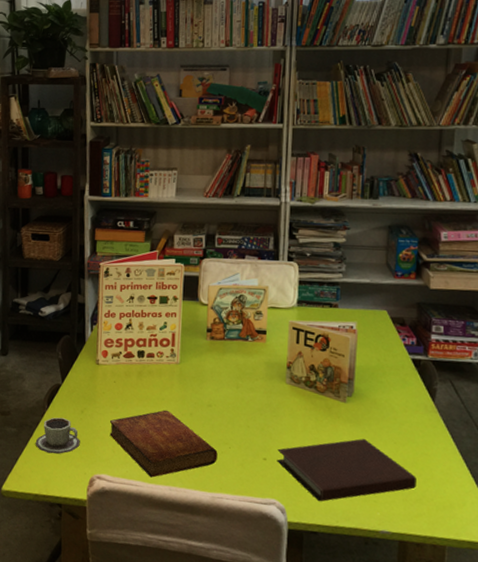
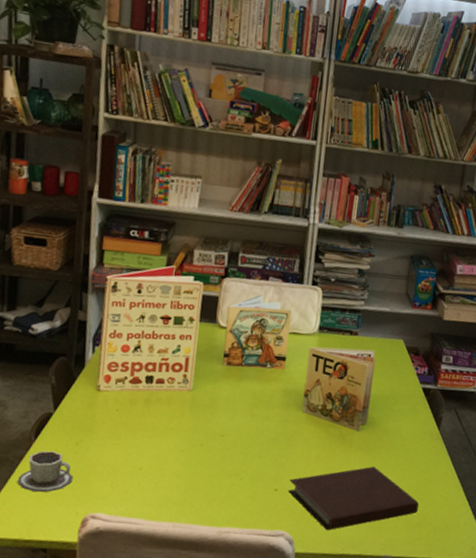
bible: present [109,410,218,478] -> none [108,440,228,514]

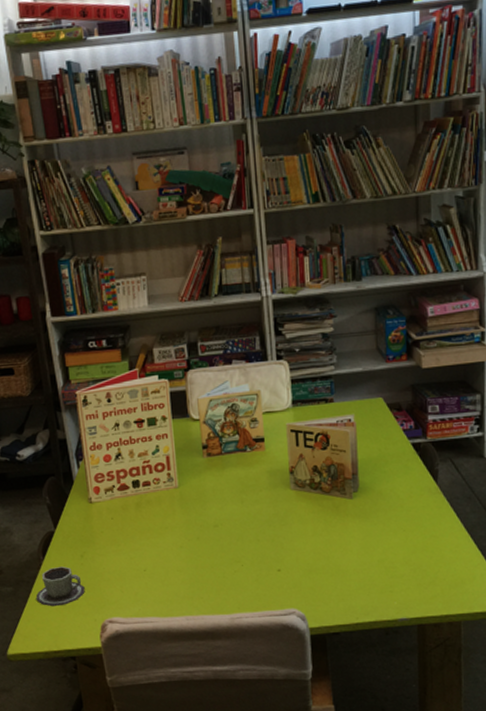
notebook: present [288,466,419,531] -> none [290,532,428,603]

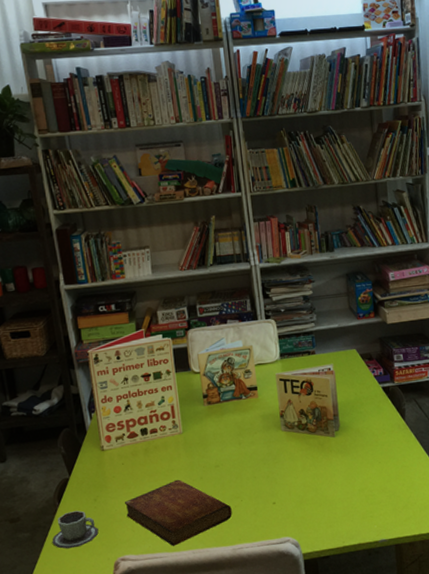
bible: none [114,538,231,611] -> present [125,479,232,546]

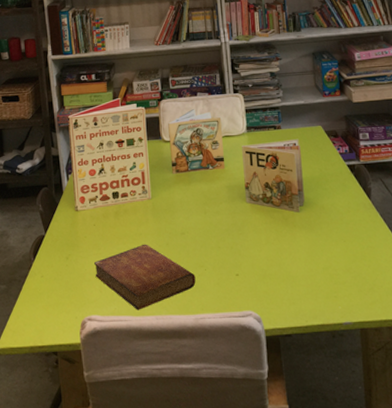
cup: present [52,510,99,549] -> none [25,267,69,304]

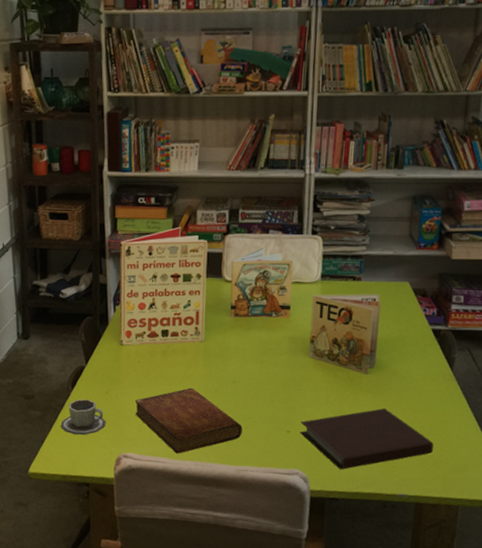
cup: none [25,267,69,304] -> present [60,399,106,435]
notebook: none [247,242,367,306] -> present [300,408,433,470]

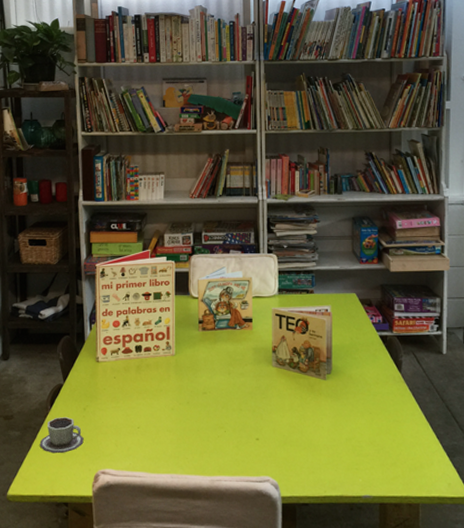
bible: present [135,387,243,454] -> none [112,400,214,467]
notebook: present [300,408,433,470] -> none [268,412,391,475]

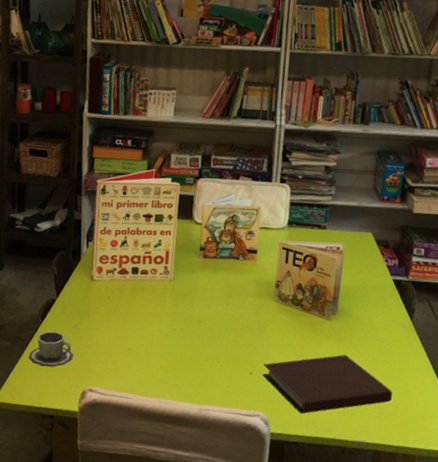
notebook: none [268,412,391,475] -> present [262,354,392,414]

